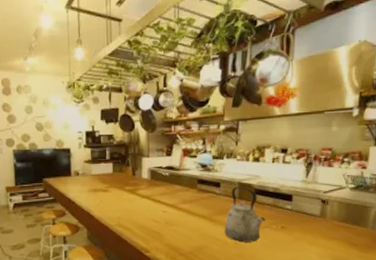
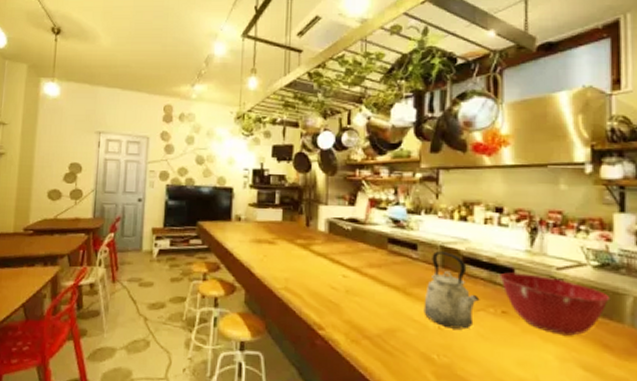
mixing bowl: none [281,198,360,240] -> present [500,272,611,336]

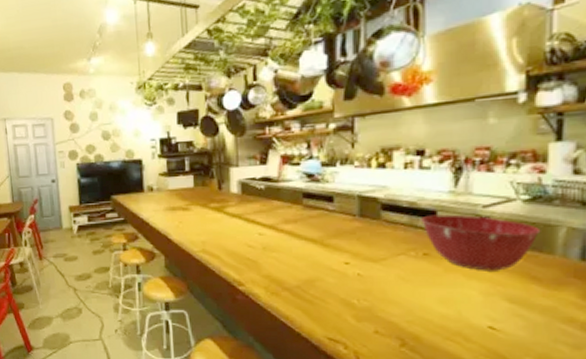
kettle: present [424,251,480,330] -> none [342,201,400,274]

